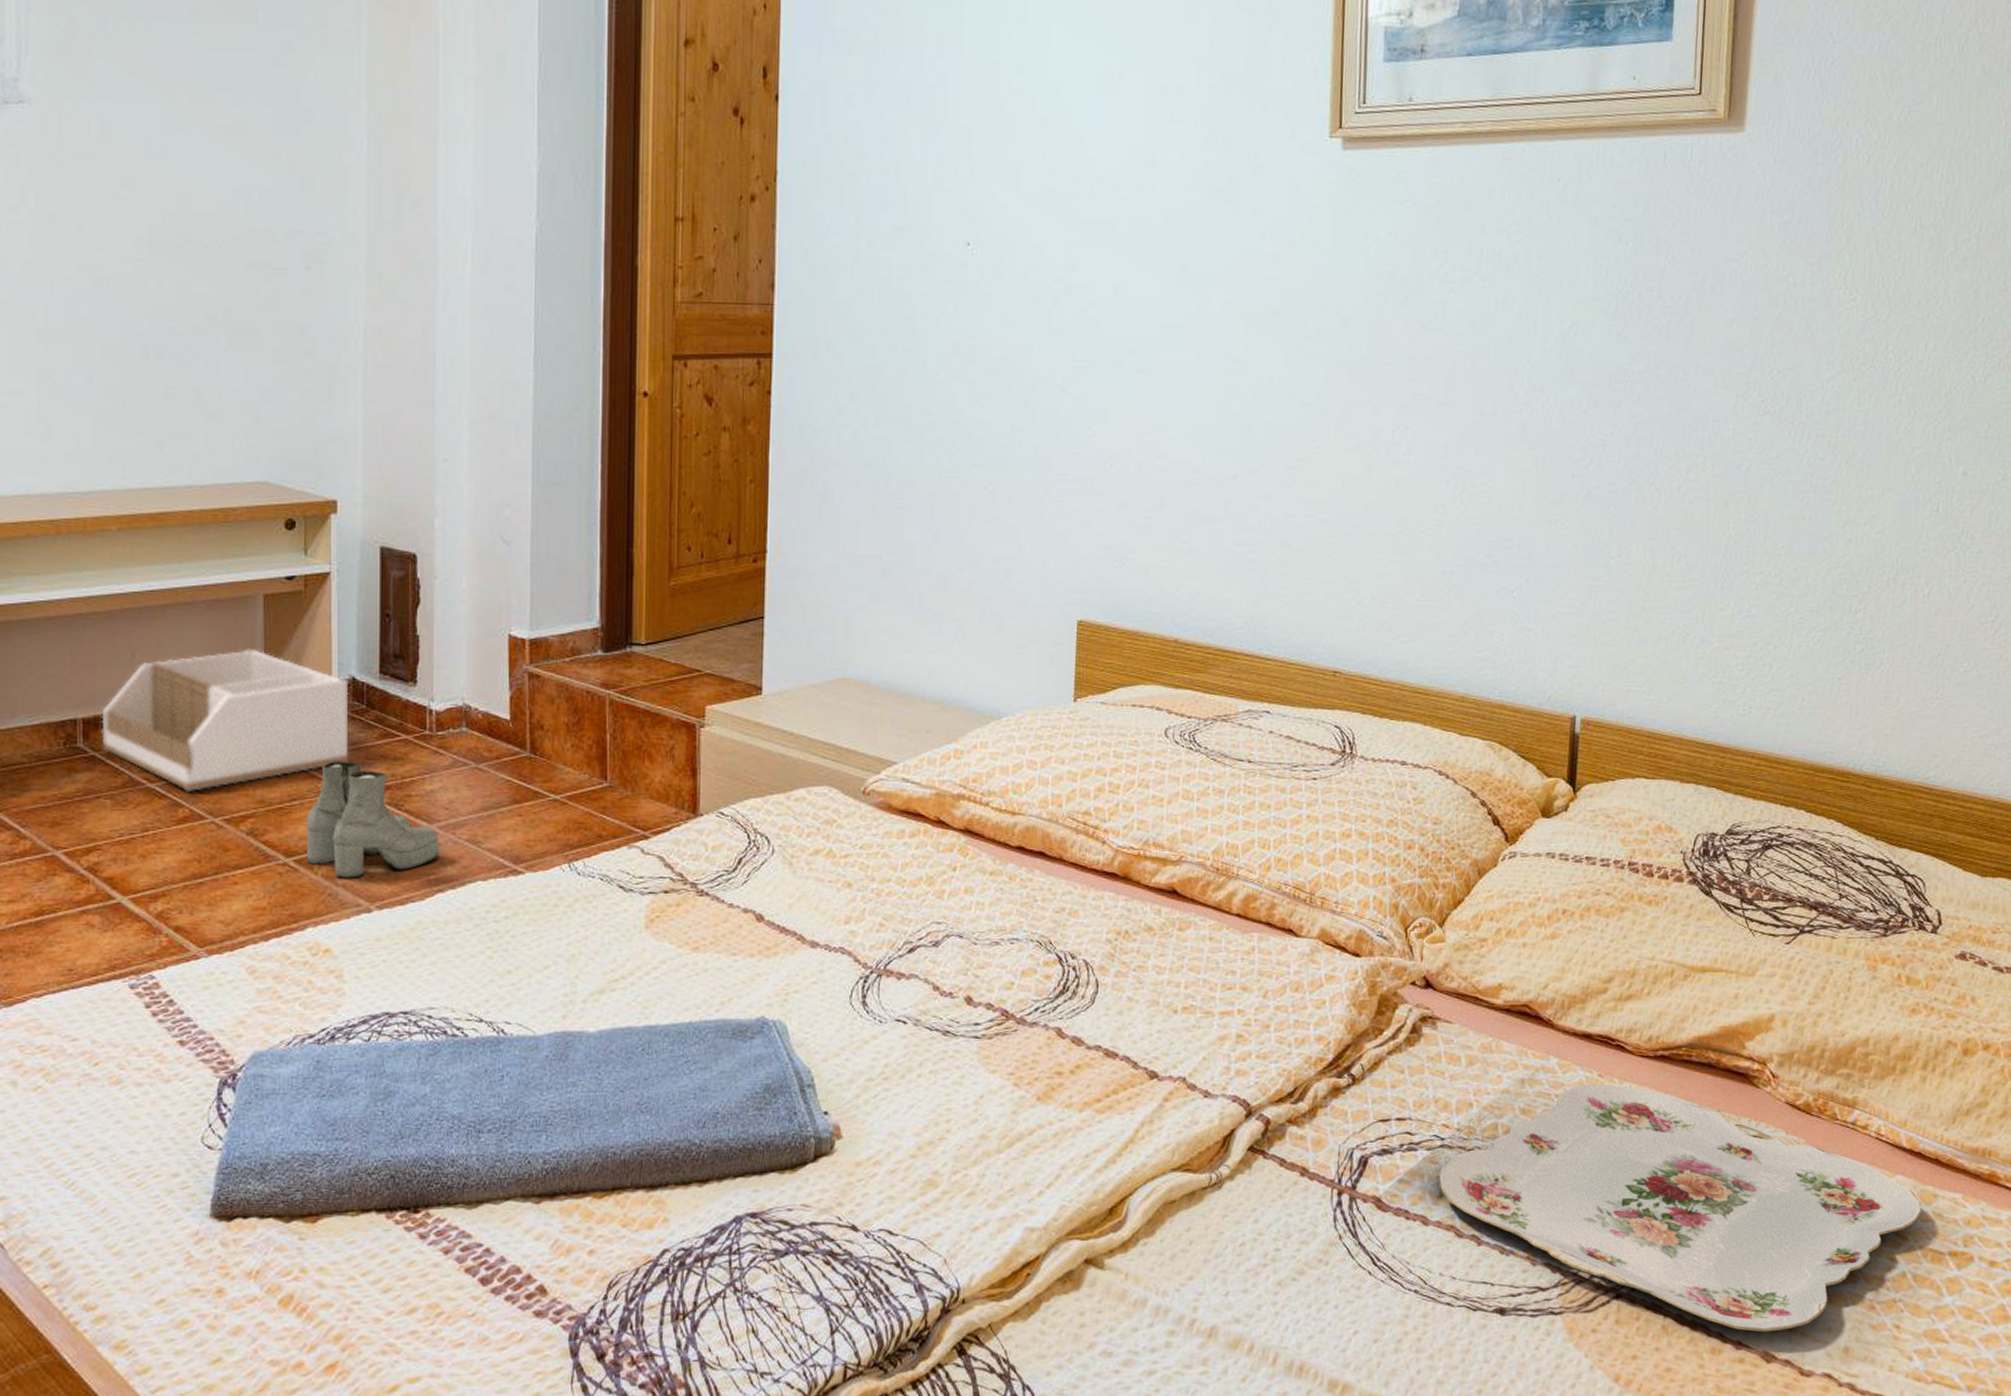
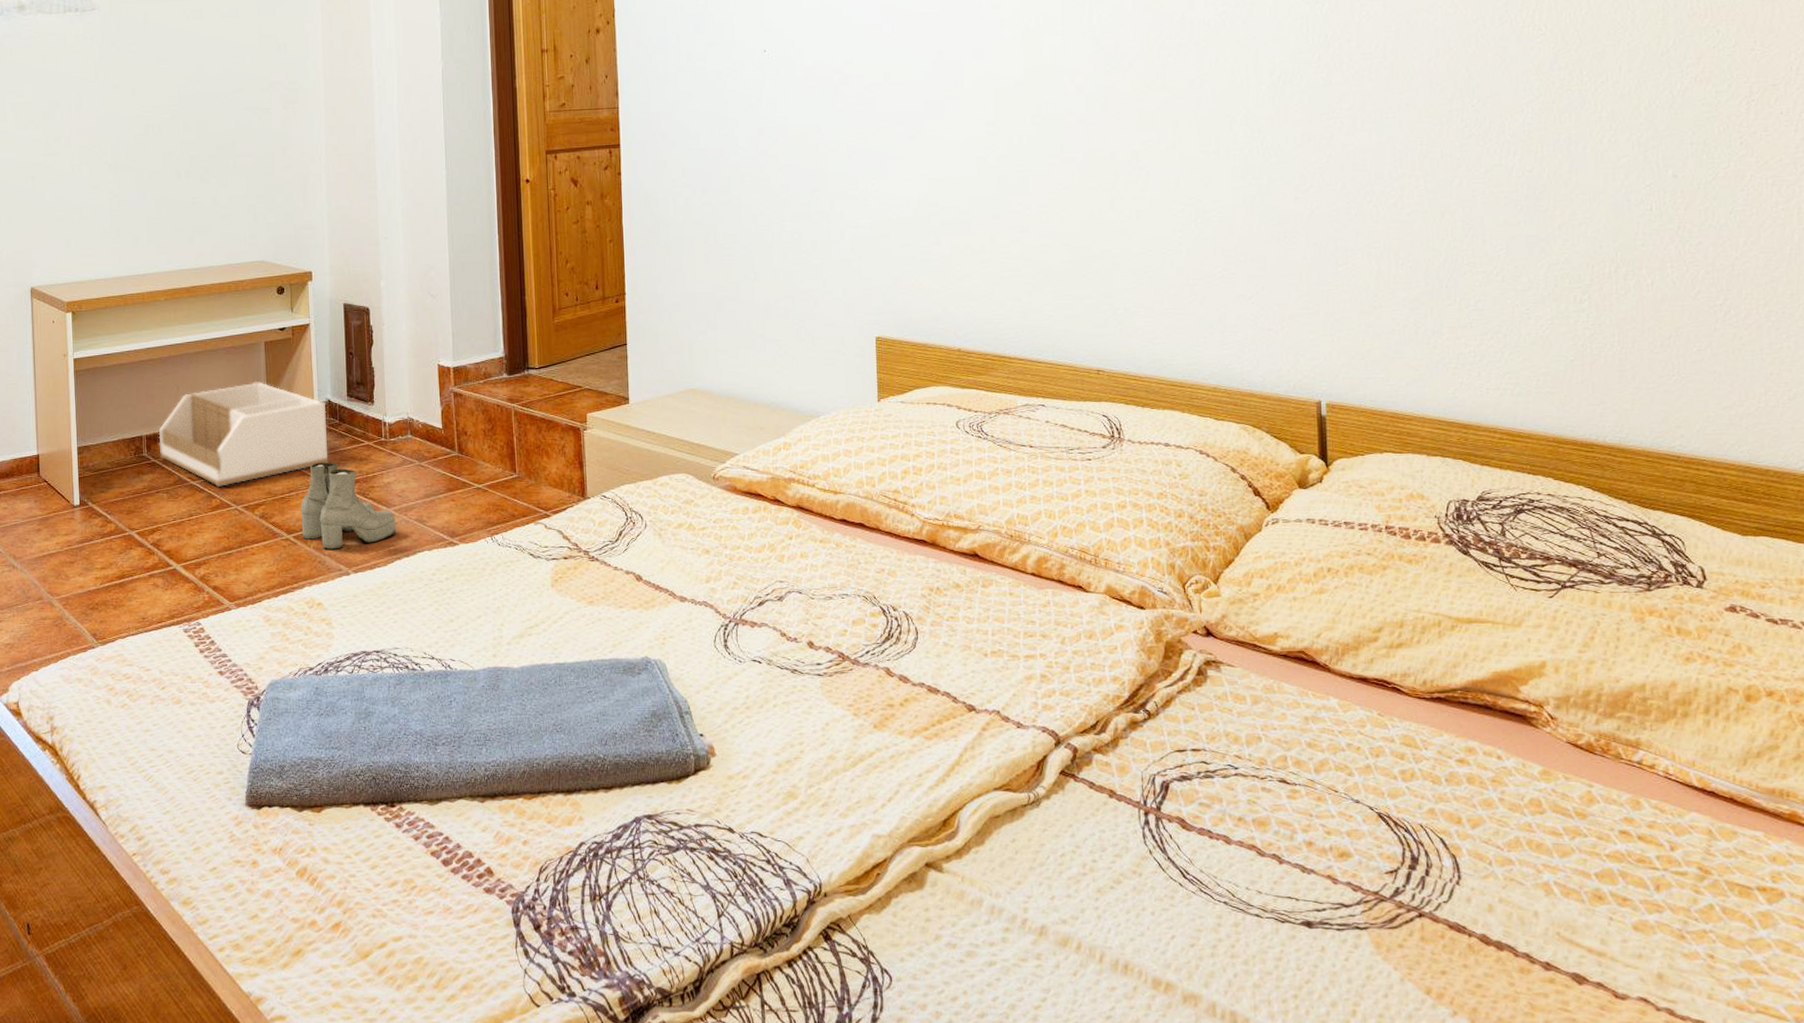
serving tray: present [1438,1083,1921,1332] -> none [1235,722,1722,955]

